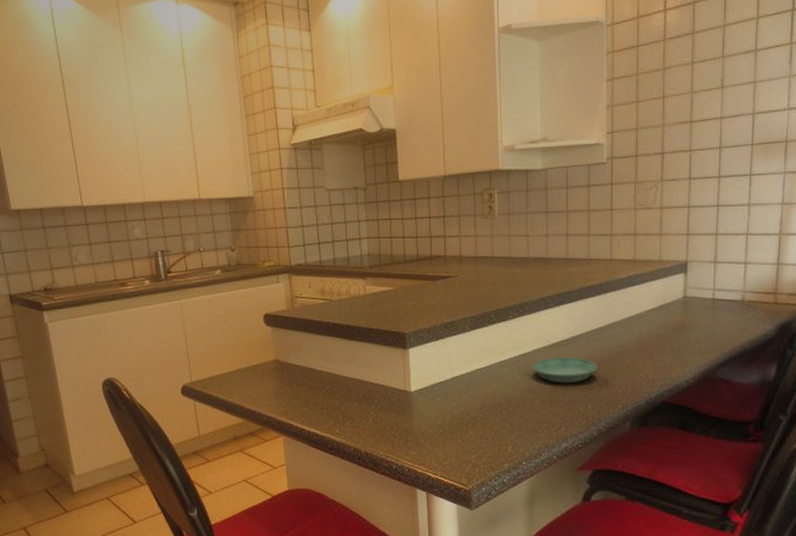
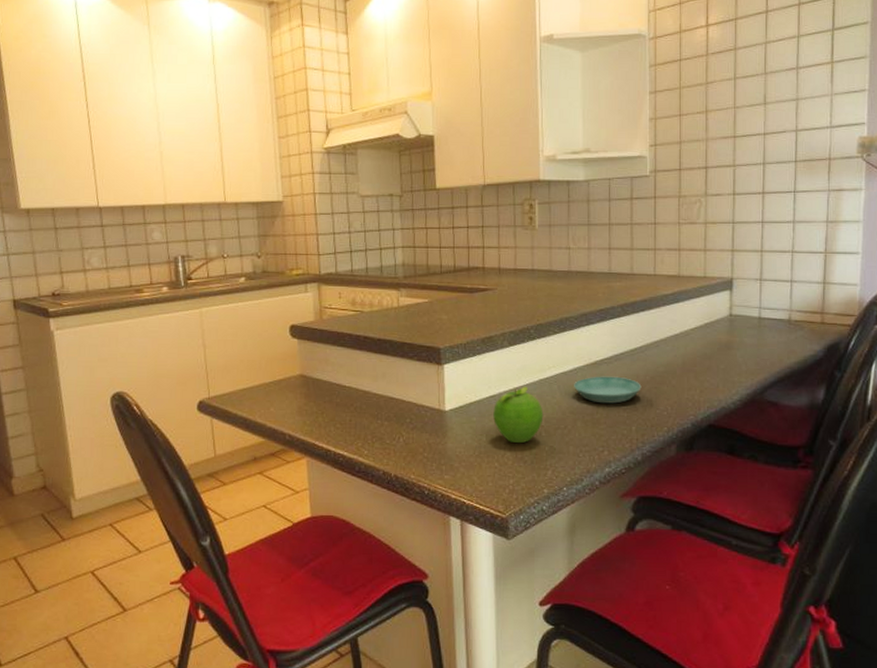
fruit: none [456,368,504,422] -> present [493,386,544,444]

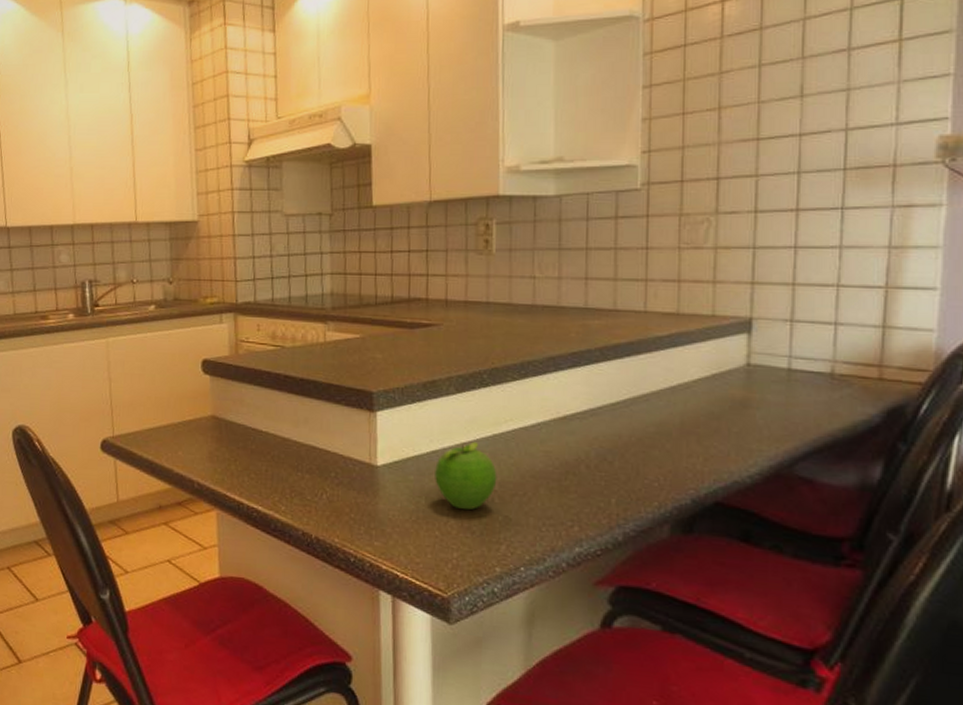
saucer: present [574,376,642,404] -> none [536,434,625,469]

